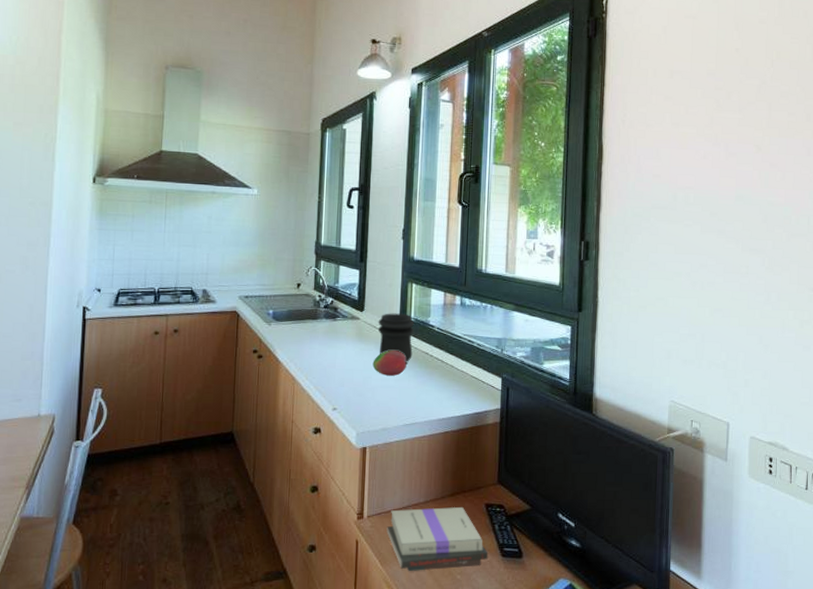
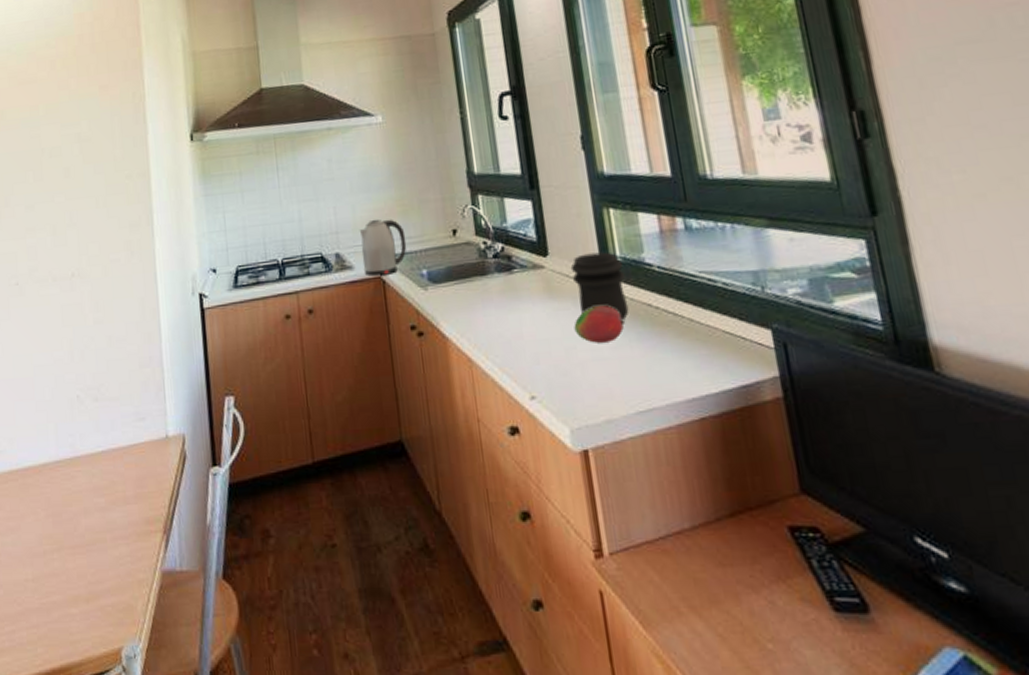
kettle: none [223,267,261,311] -> present [359,219,407,277]
books: present [386,506,489,571] -> none [641,532,813,637]

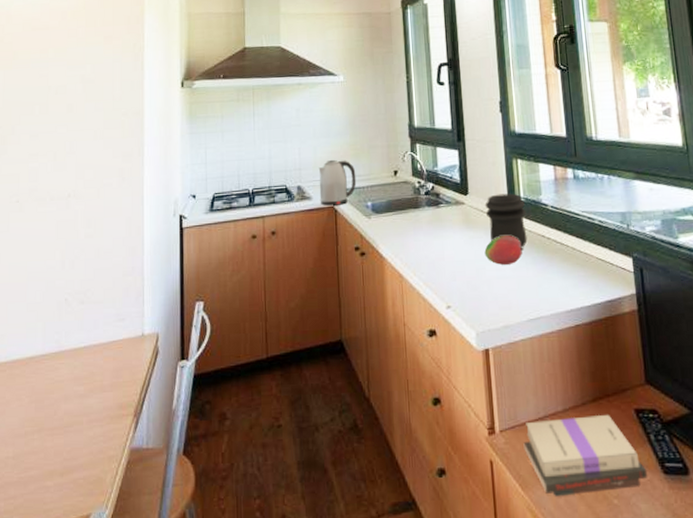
books: none [641,532,813,637] -> present [523,414,648,496]

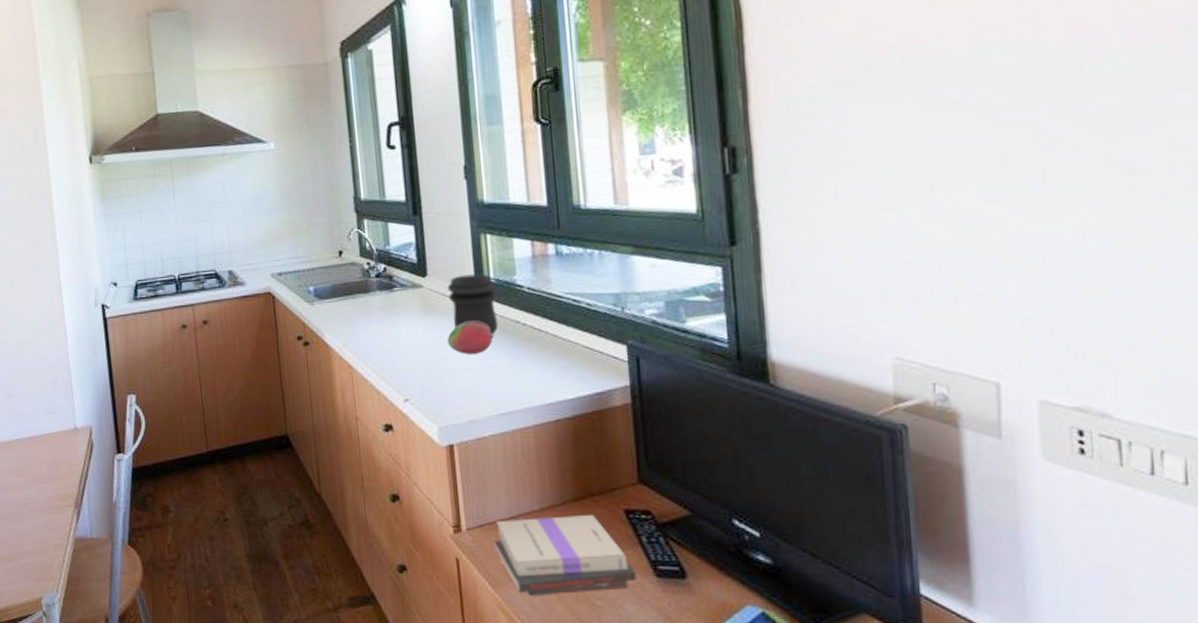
kettle: present [318,159,357,206] -> none [251,239,296,292]

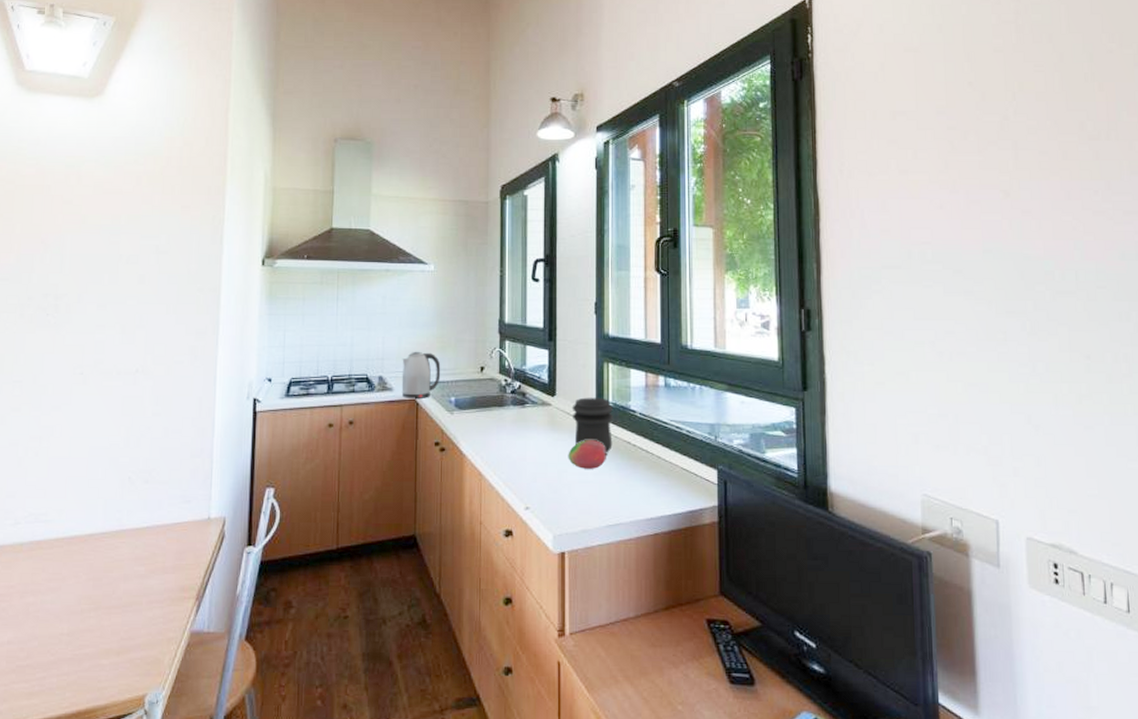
kettle: none [251,239,296,292] -> present [401,351,441,398]
books: present [493,514,637,595] -> none [592,622,714,700]

